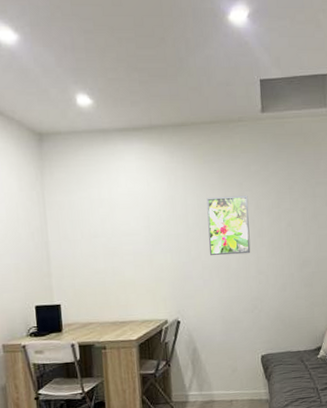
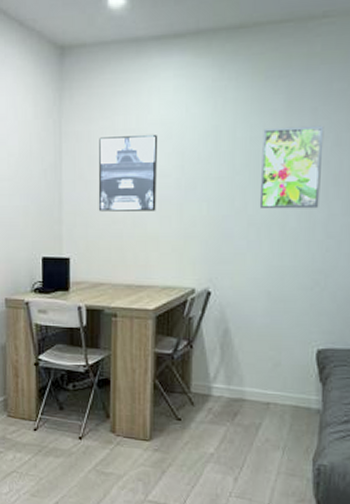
wall art: none [78,203,131,265] -> present [98,135,158,212]

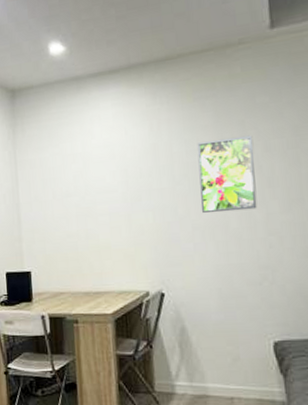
wall art: present [98,135,158,212] -> none [50,157,107,228]

